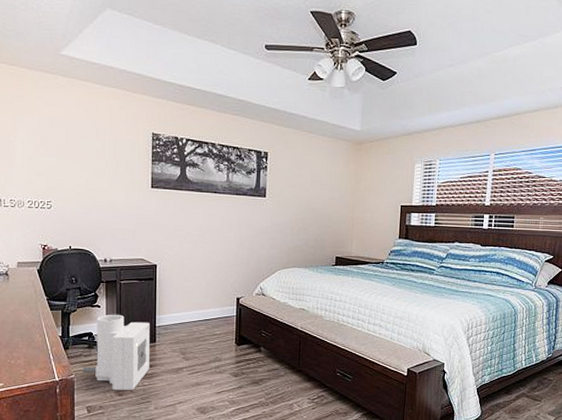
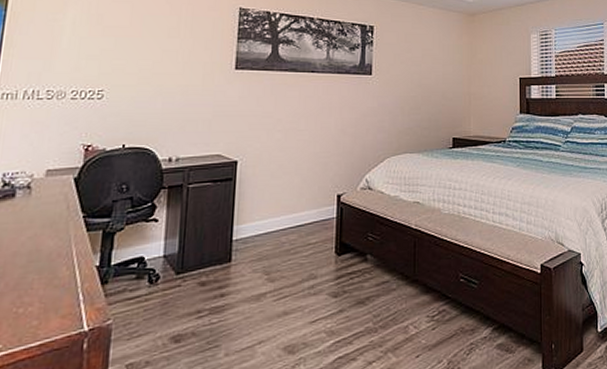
air purifier: present [82,314,150,390] -> none [124,228,224,335]

